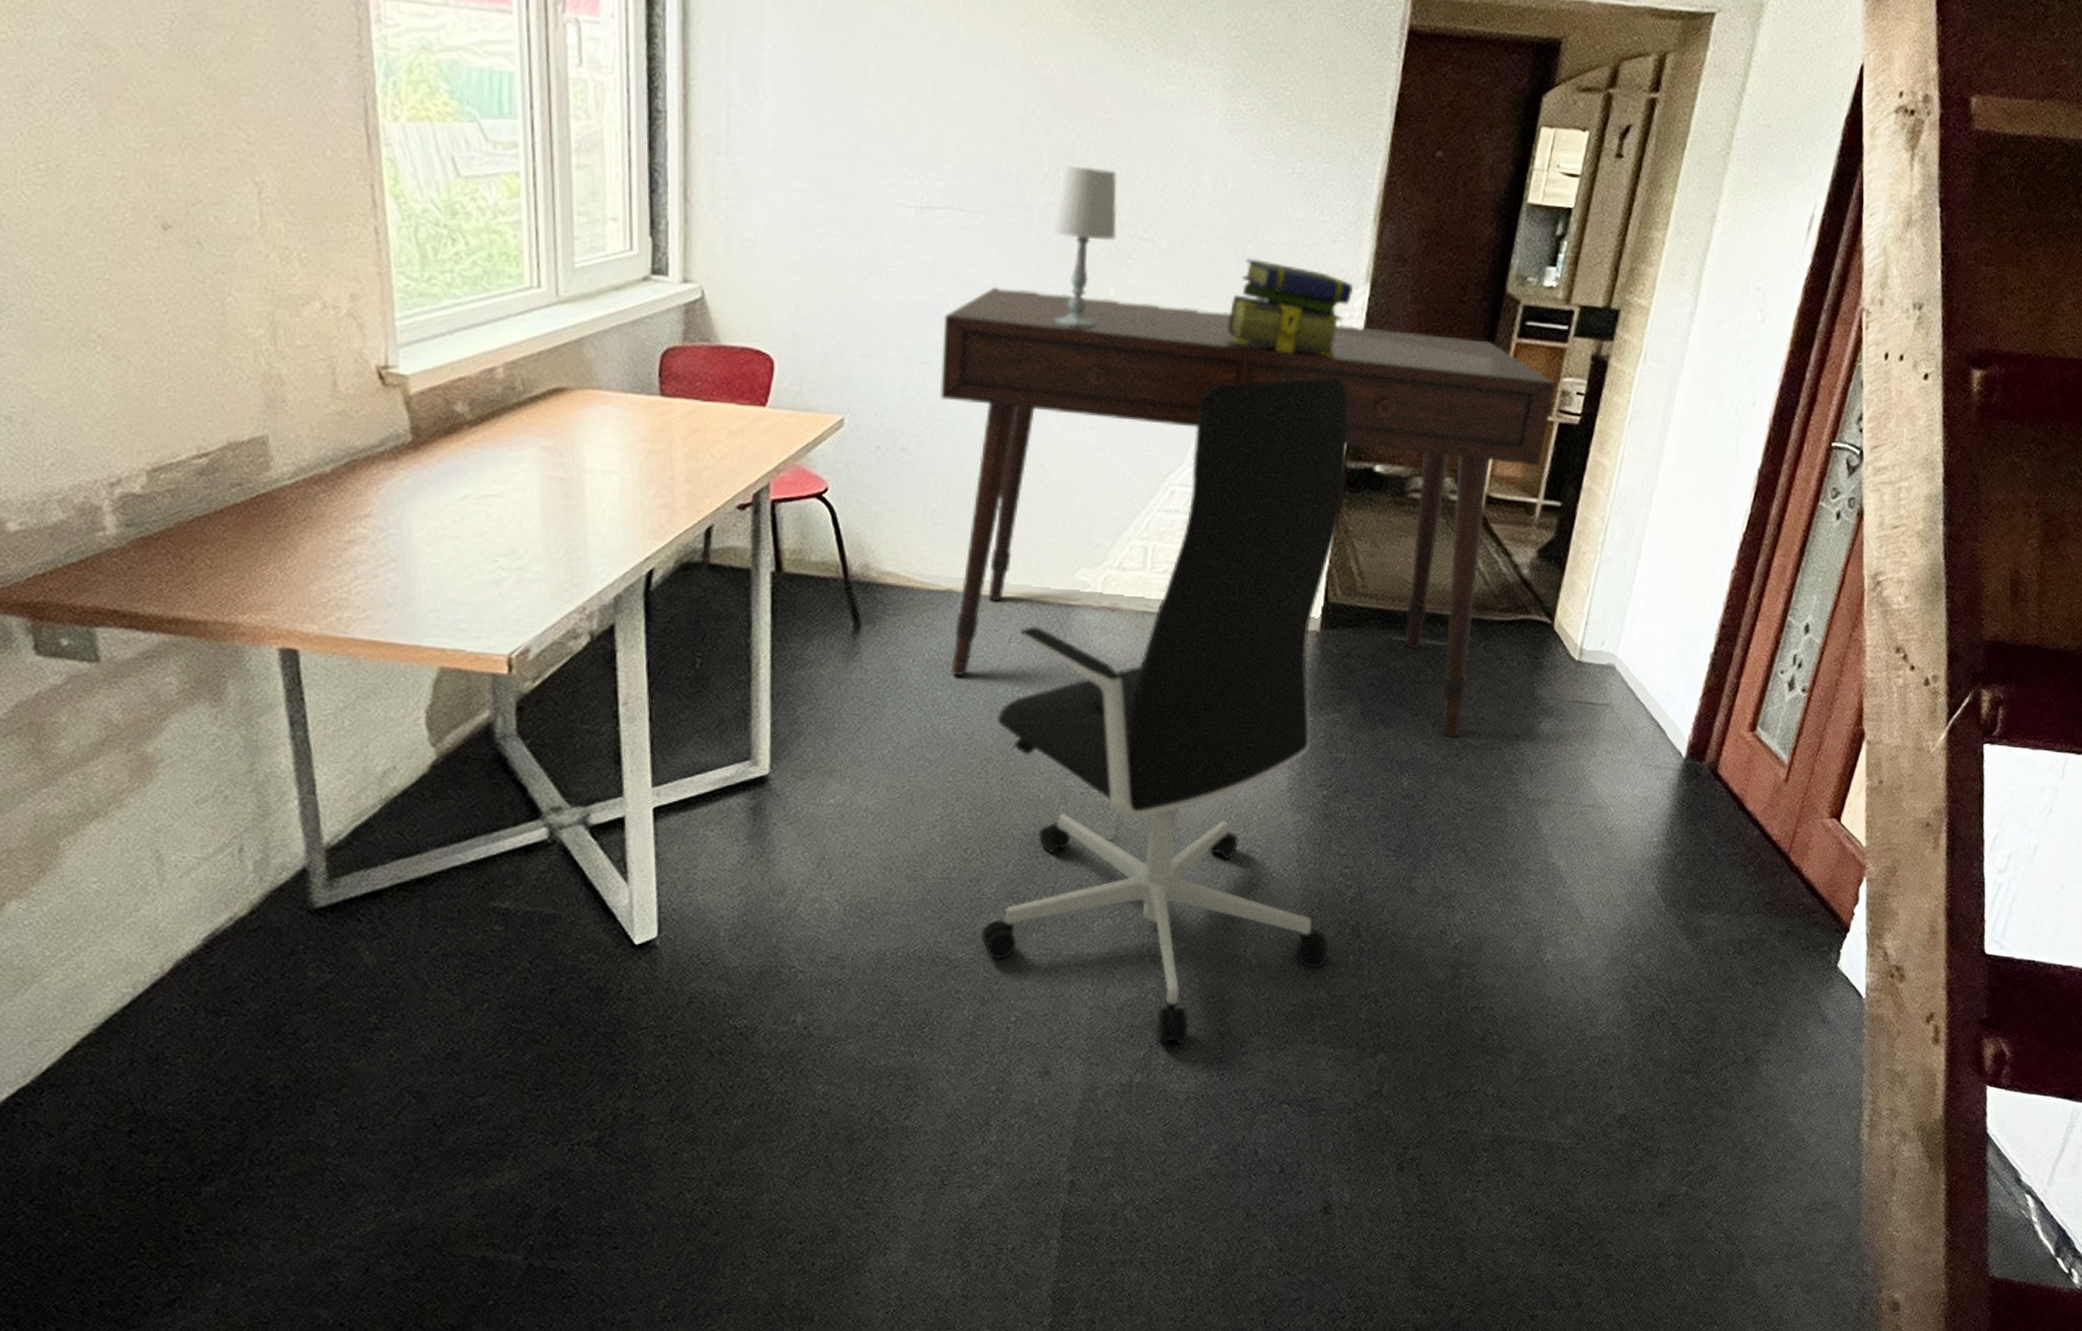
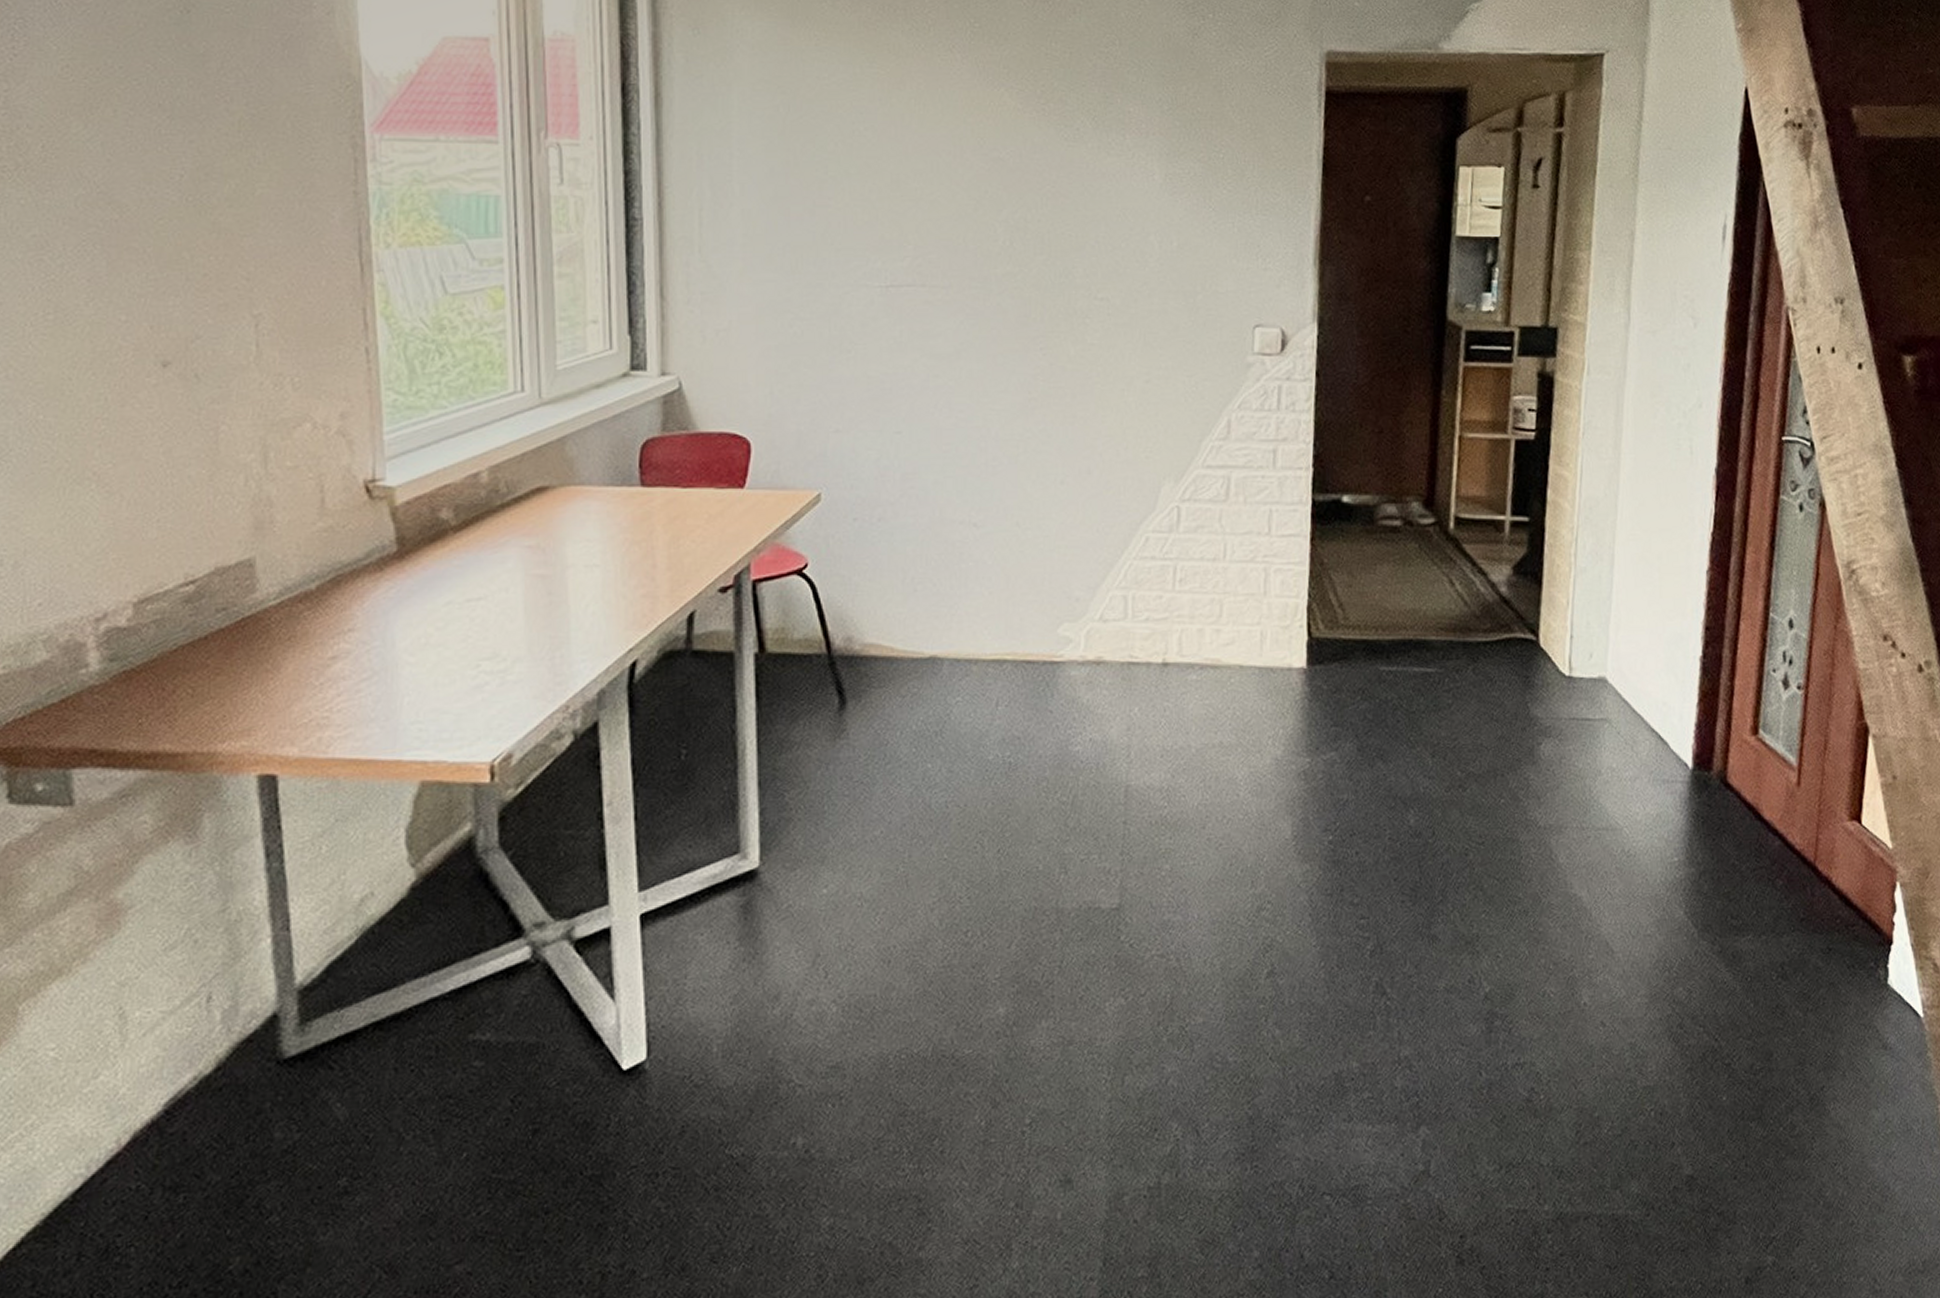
desk: present [940,286,1556,738] -> none [913,355,1507,768]
office chair: present [981,377,1348,1044] -> none [988,414,1354,1136]
table lamp: present [1050,166,1118,328] -> none [1008,236,1072,387]
stack of books: present [1227,258,1354,357] -> none [1185,309,1303,396]

